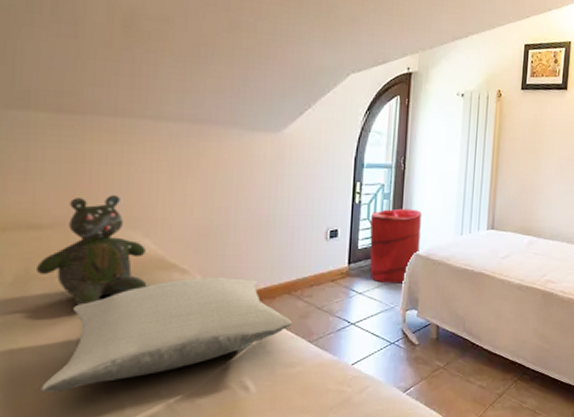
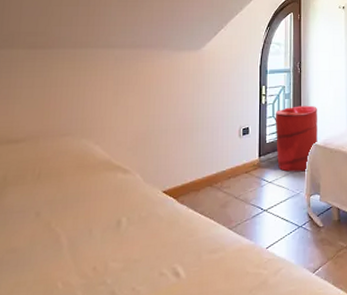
teddy bear: present [35,194,148,305] -> none [11,110,97,206]
pillow: present [41,277,293,393] -> none [11,174,215,285]

